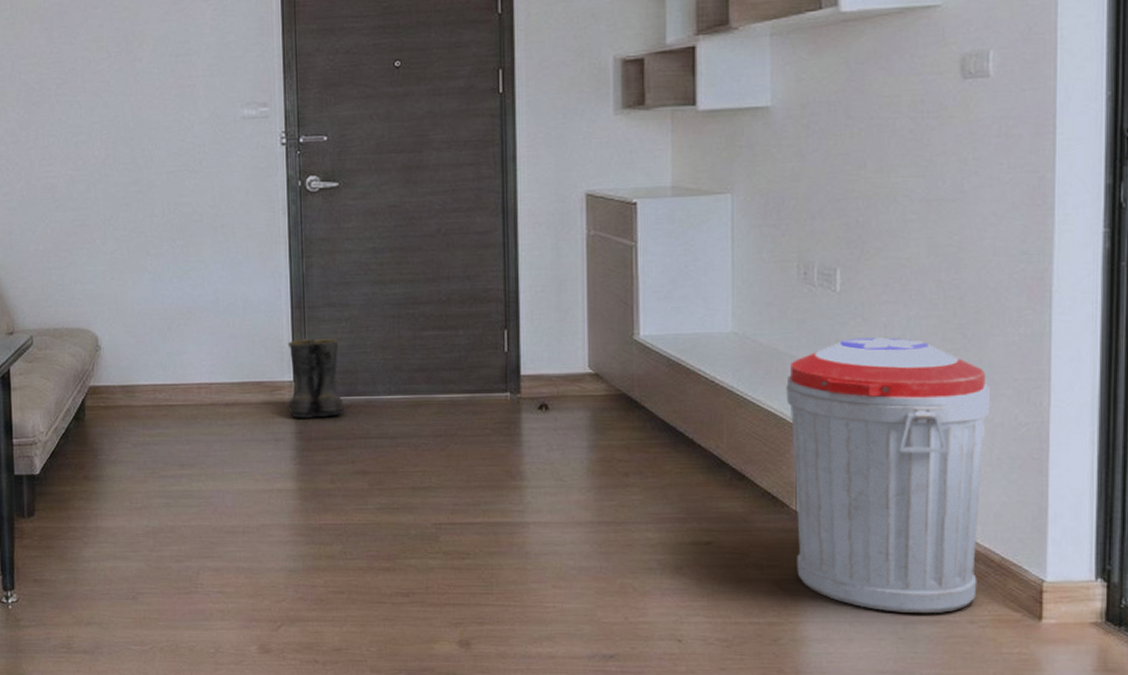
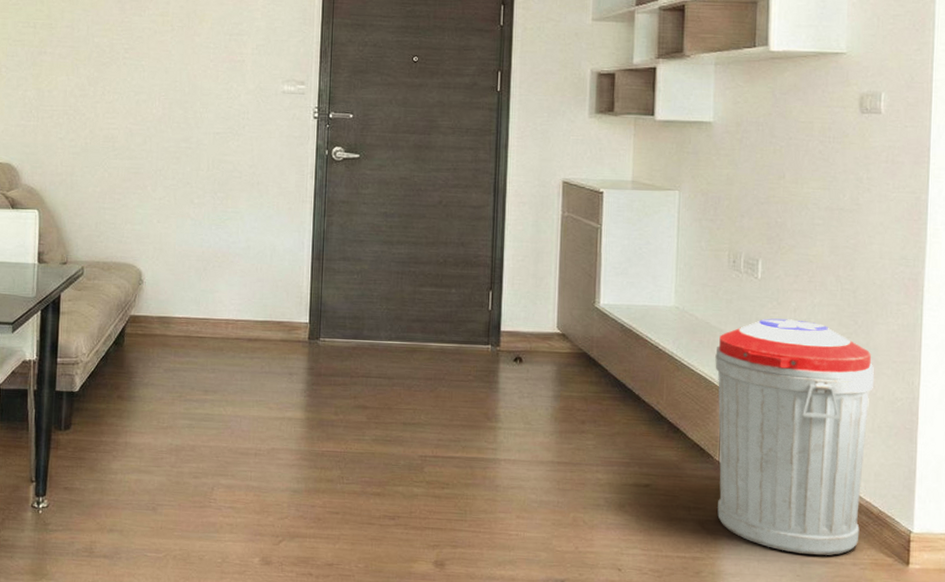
boots: present [287,339,344,418] -> none [303,287,350,356]

